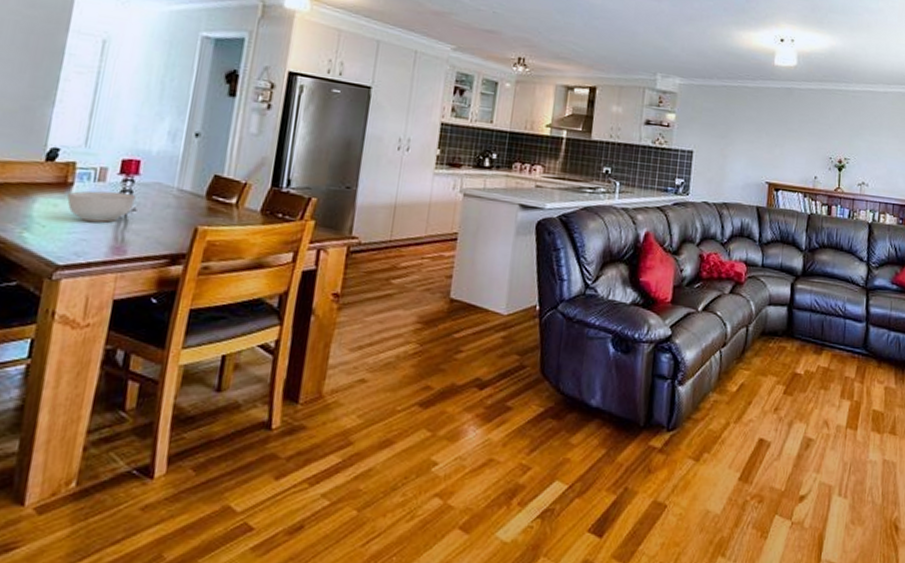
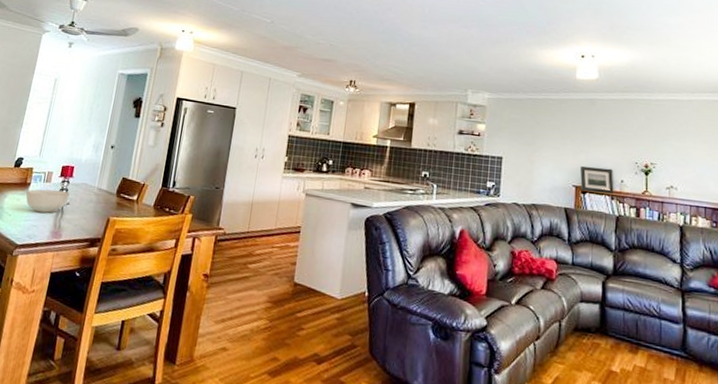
picture frame: none [773,161,808,192] -> present [579,166,614,195]

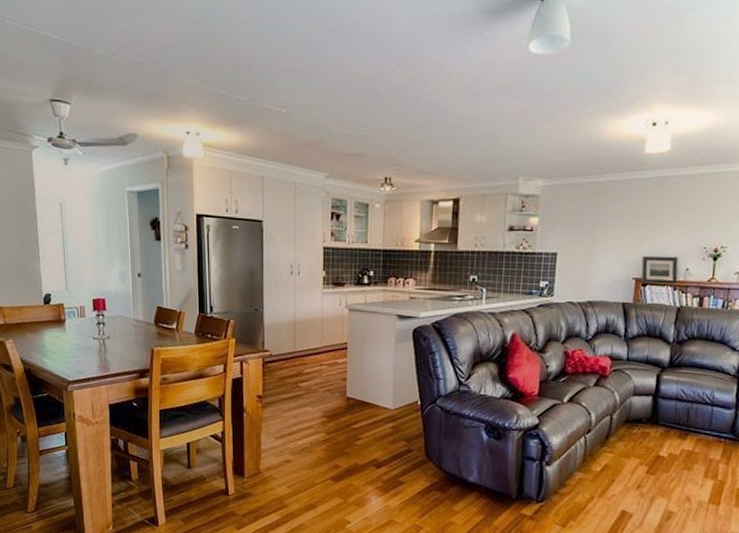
bowl: present [26,189,70,213] -> none [64,325,108,349]

